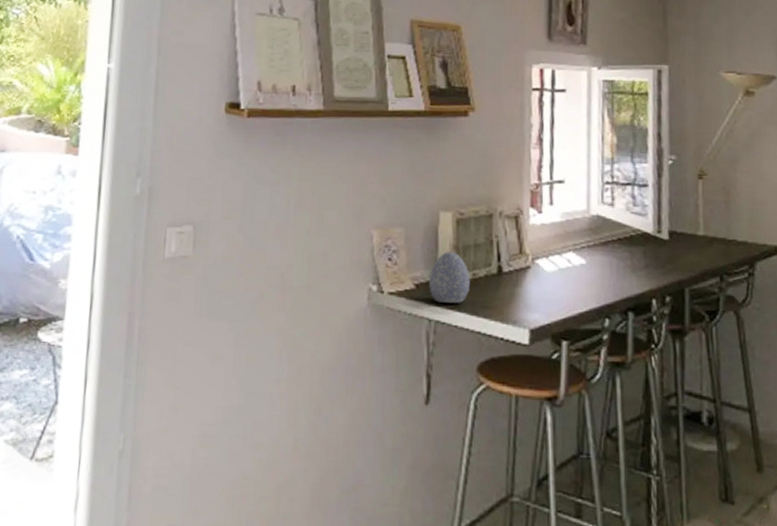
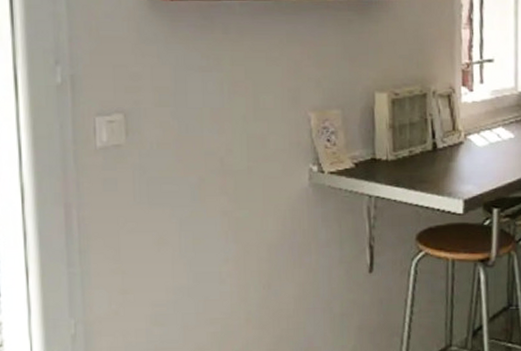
decorative egg: present [429,251,471,303] -> none [368,131,408,179]

